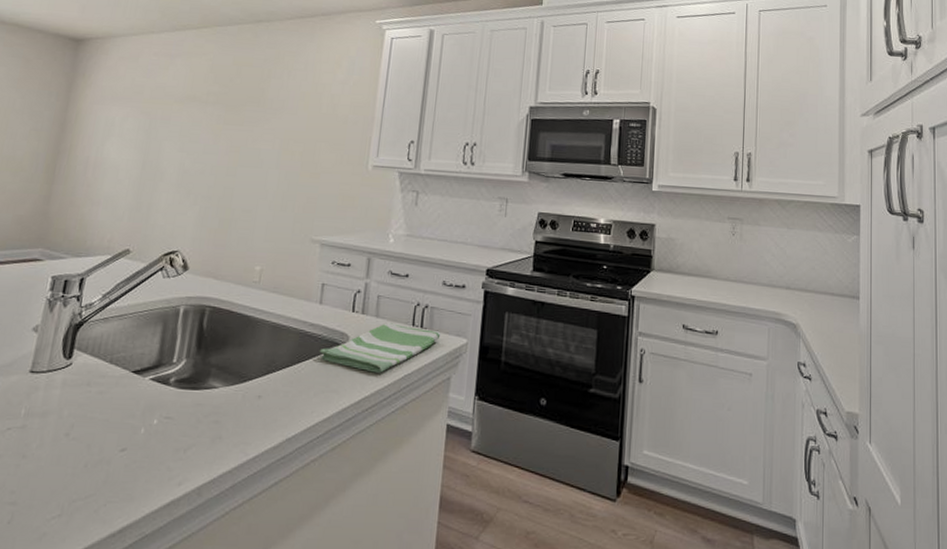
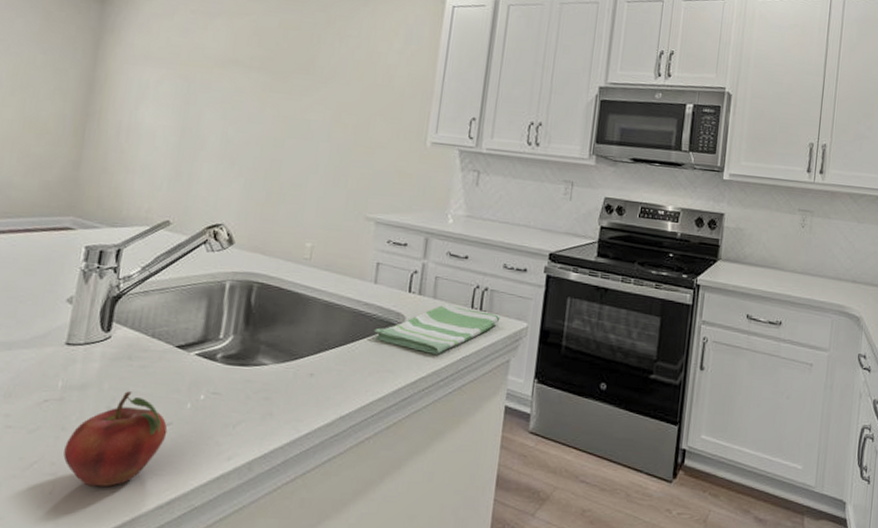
fruit: none [22,417,122,516] -> present [63,391,168,487]

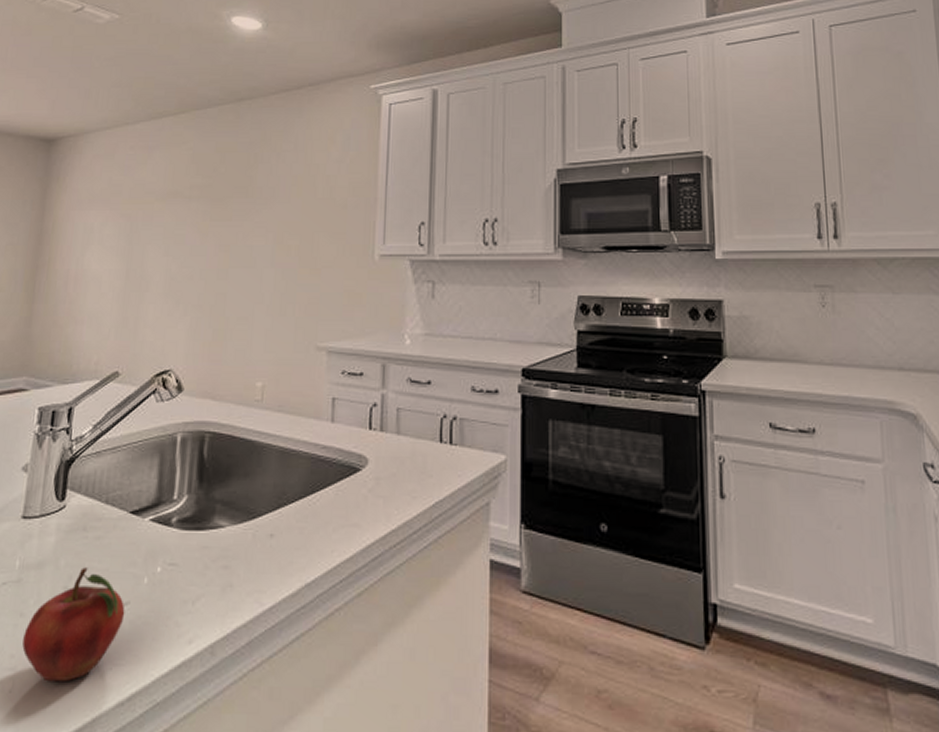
dish towel: present [374,304,501,354] -> none [335,440,474,501]

